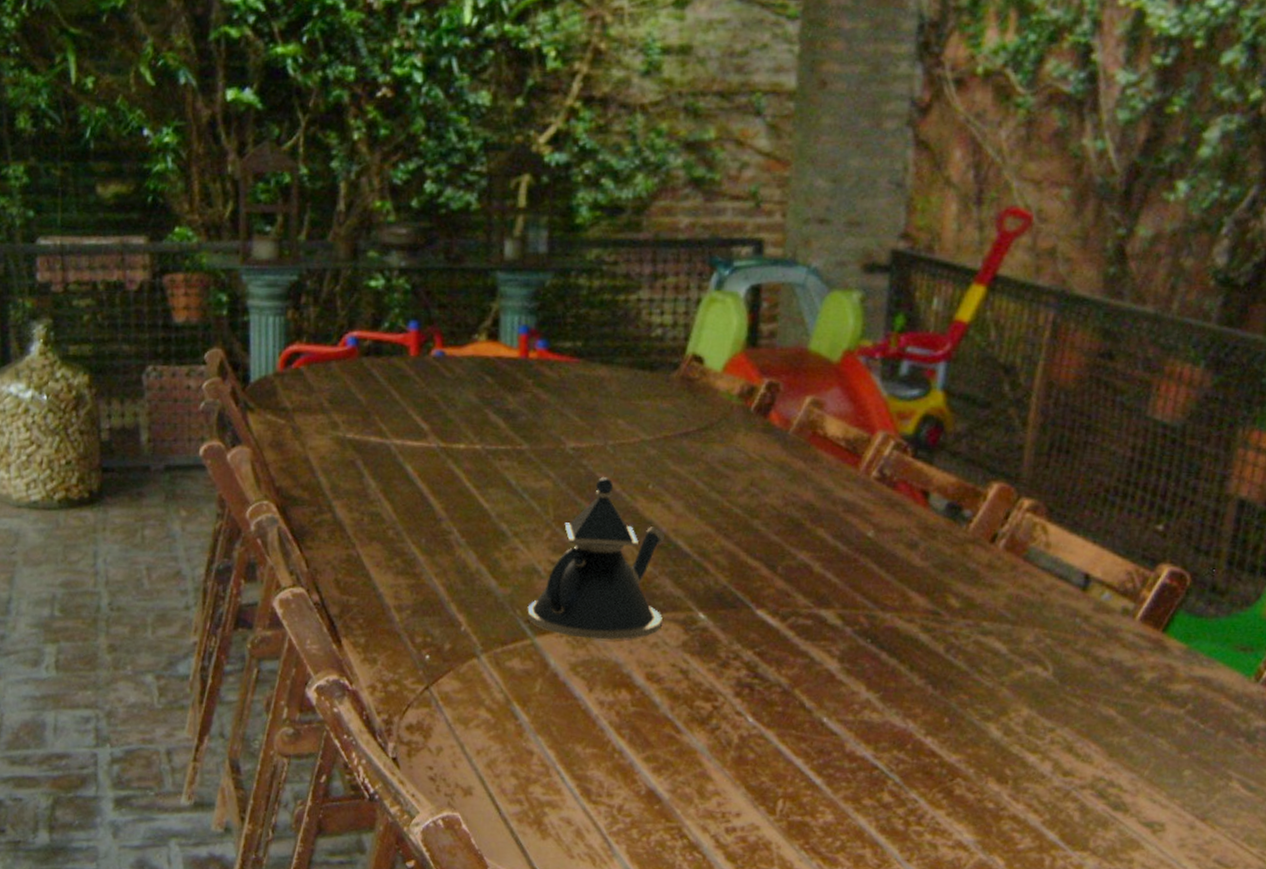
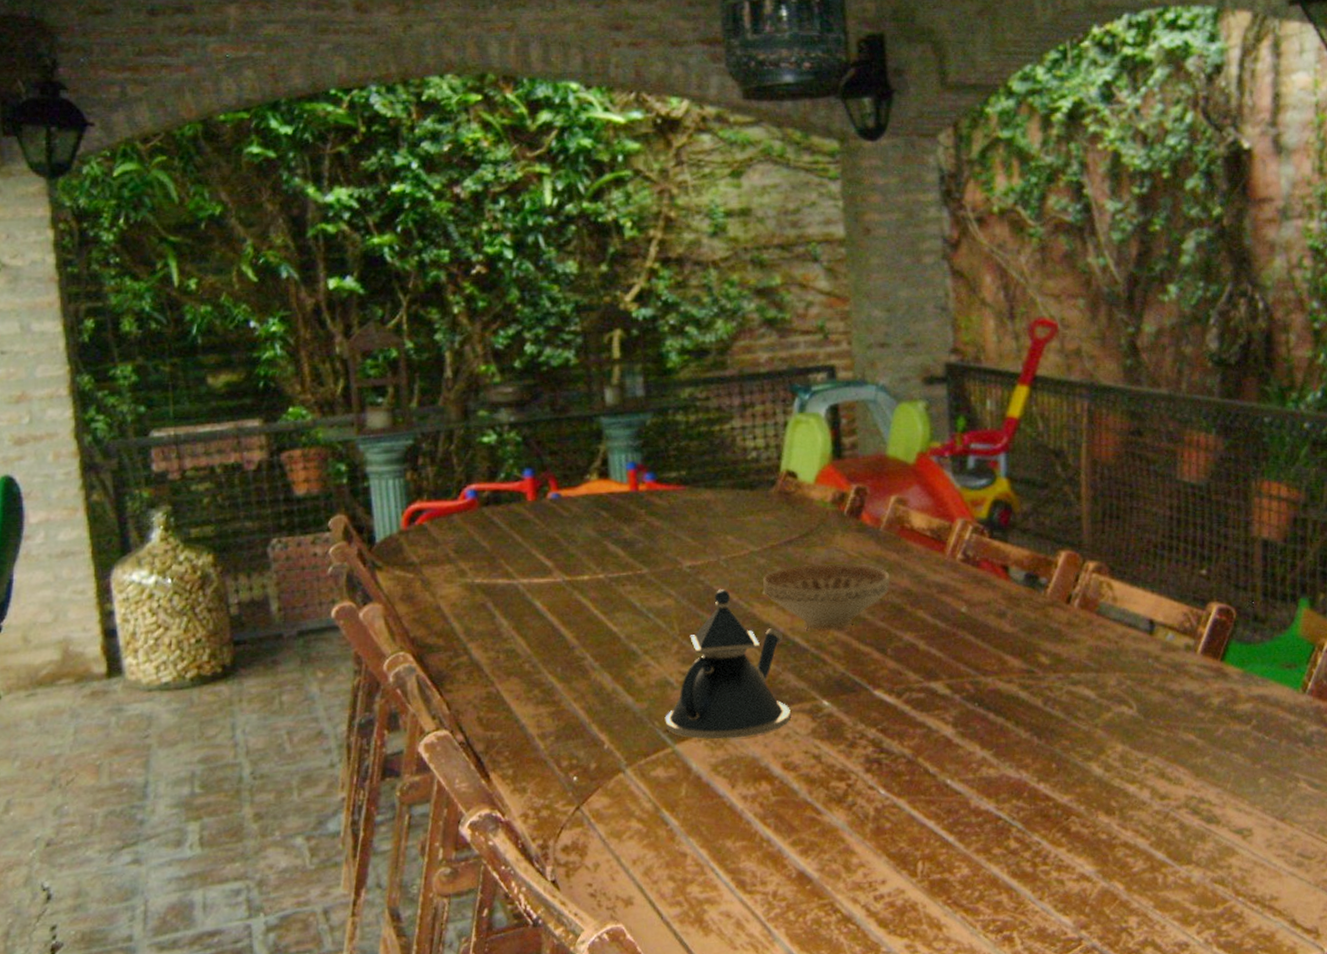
decorative bowl: none [650,462,793,538] -> present [763,563,890,631]

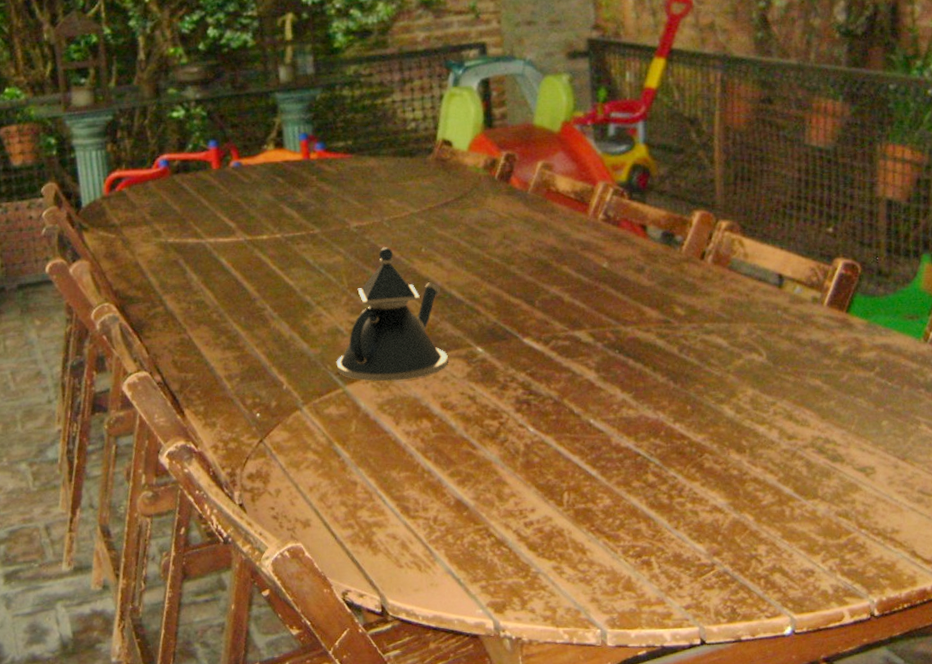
decorative bowl: present [763,563,890,631] -> none [422,223,538,285]

